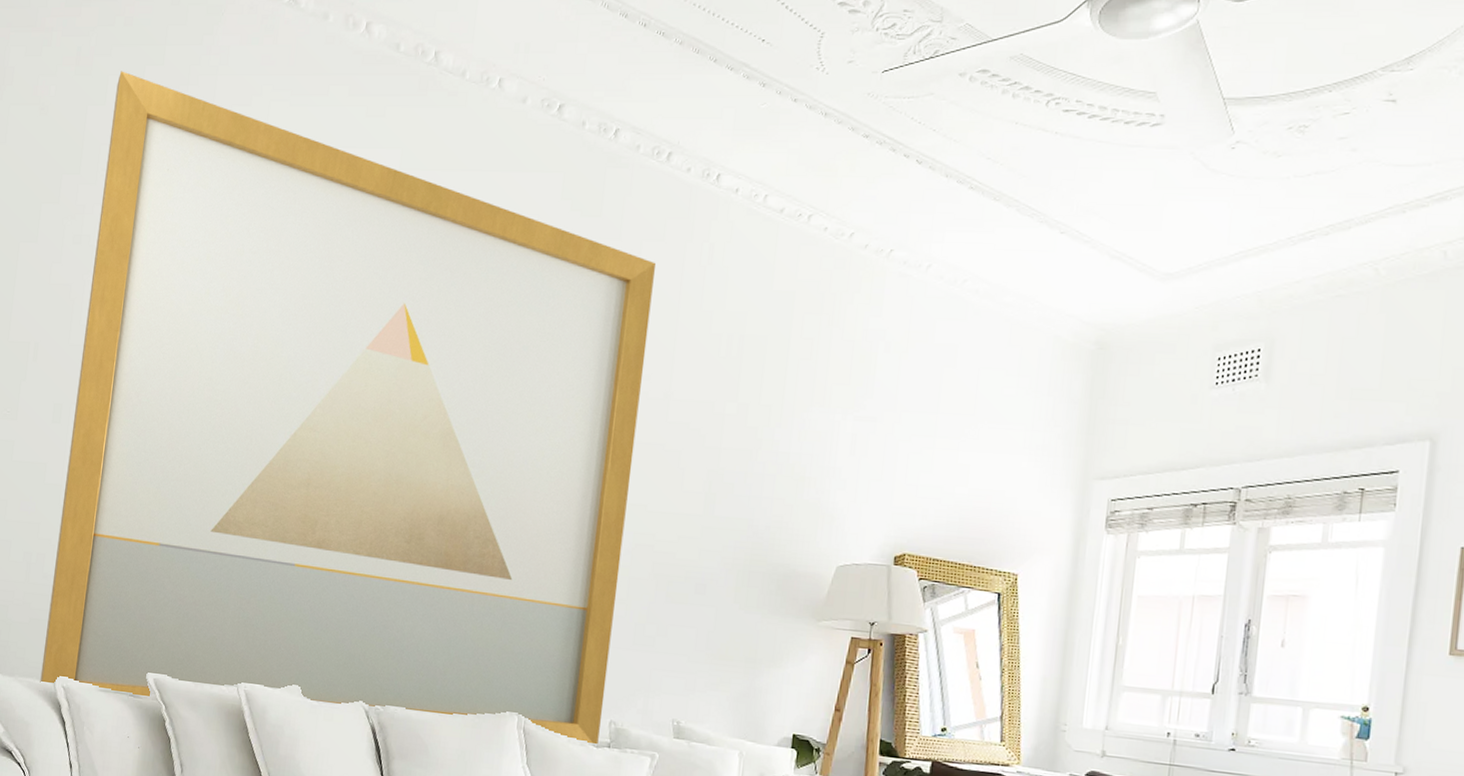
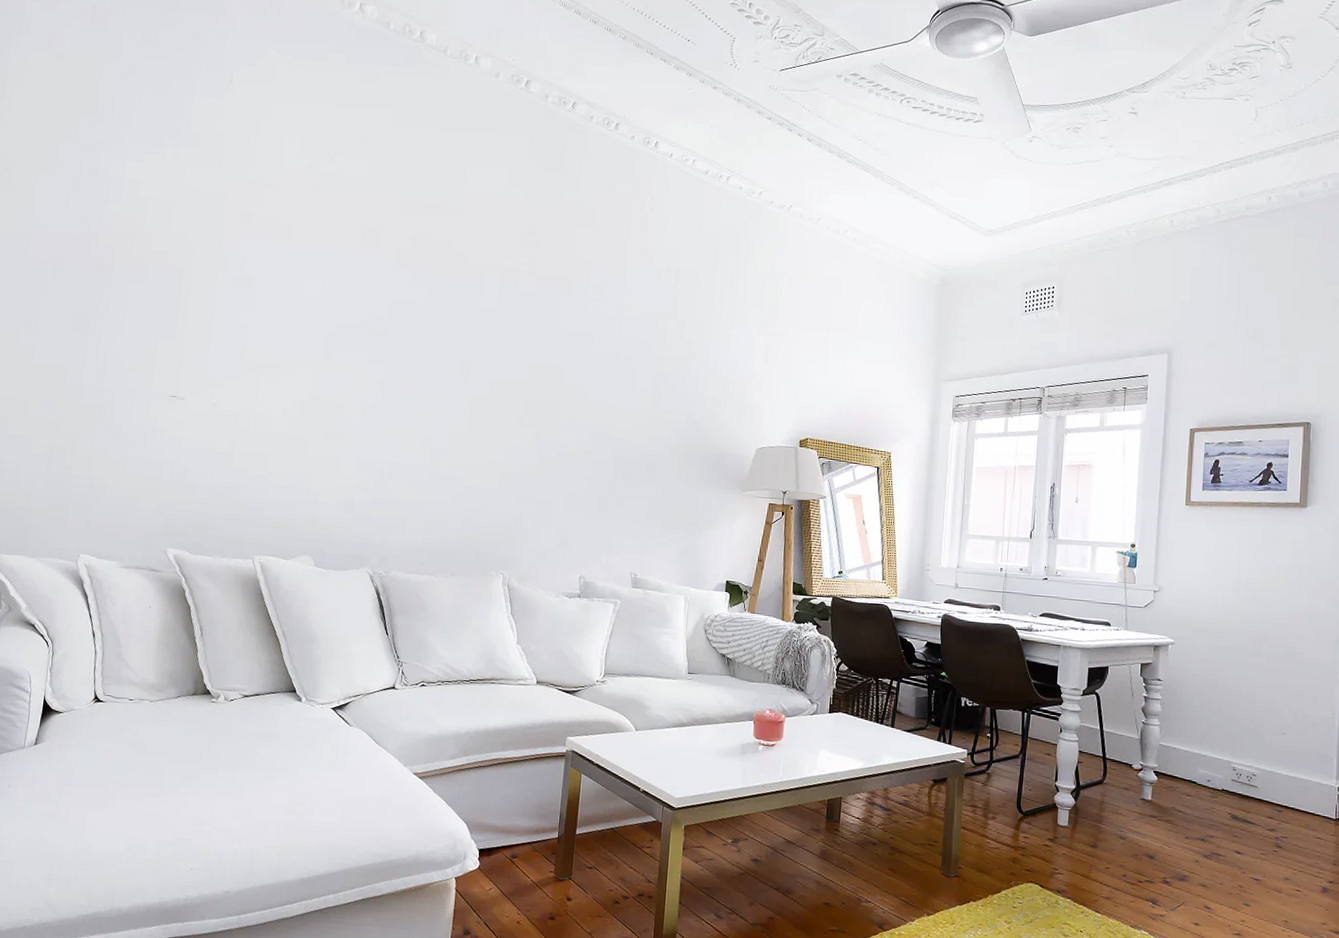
wall art: present [40,71,656,744] -> none [62,28,608,595]

